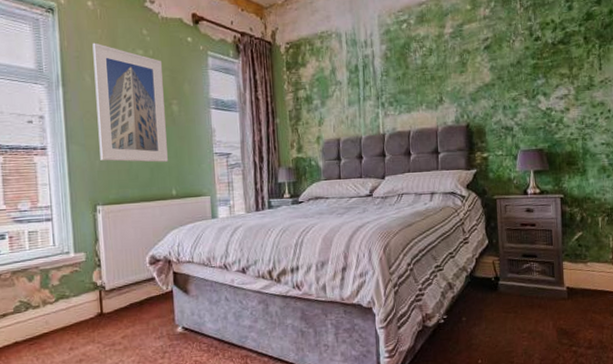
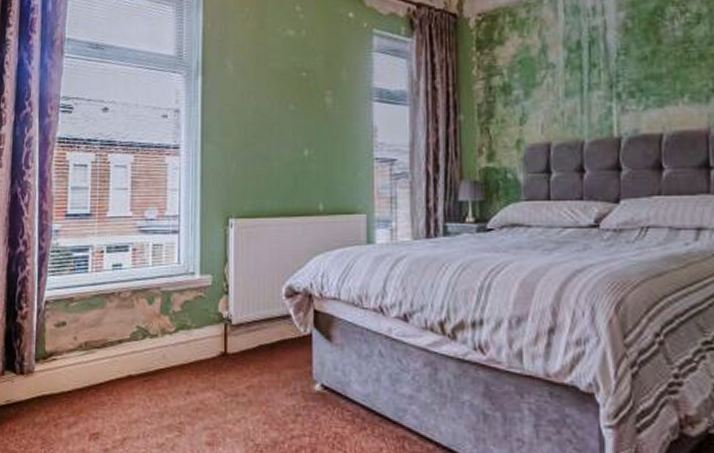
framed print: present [92,42,168,163] -> none [237,23,316,168]

